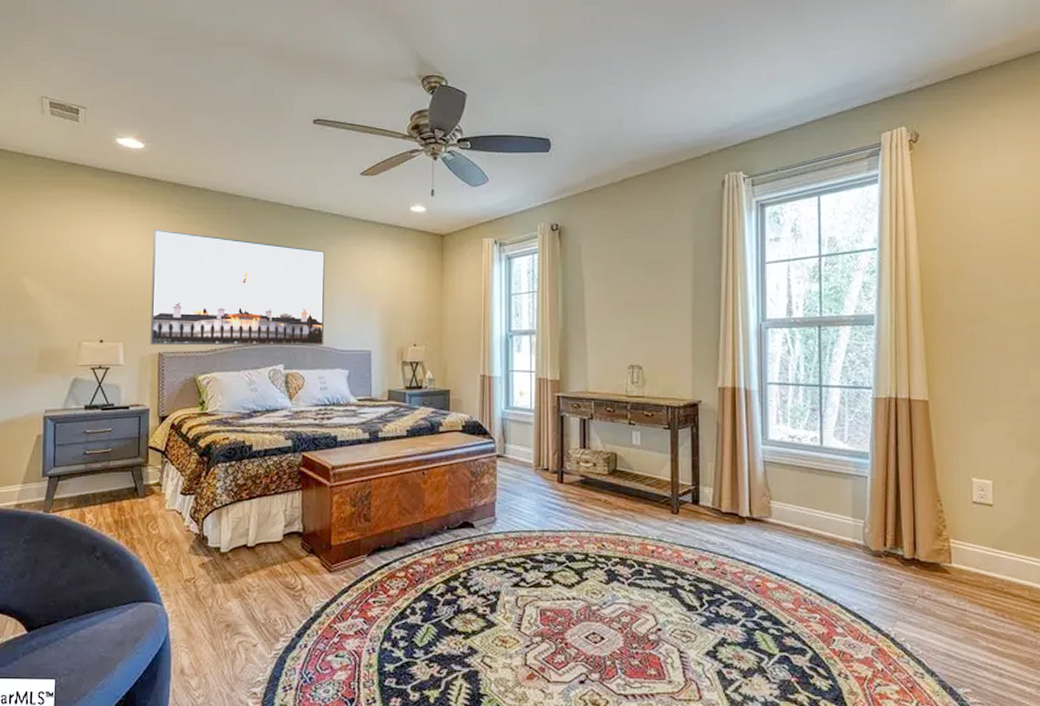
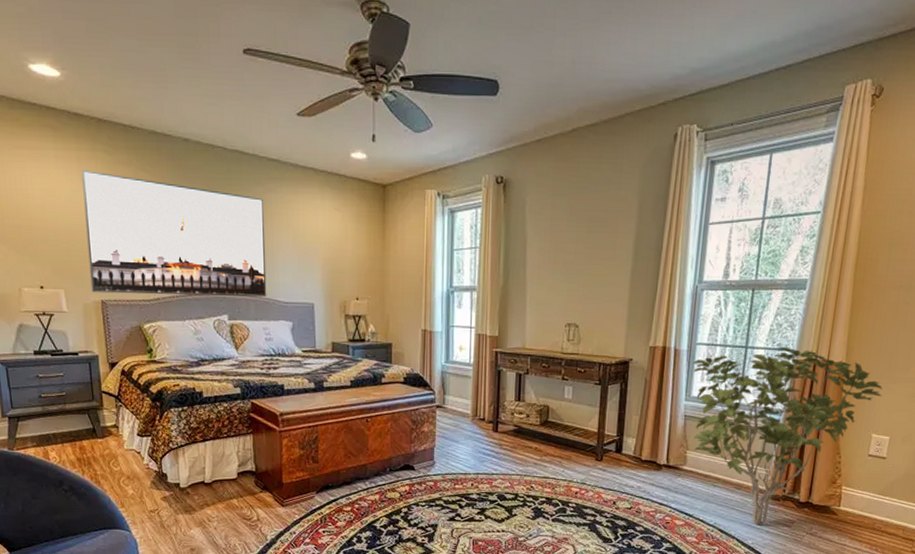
shrub: none [765,384,976,588] -> present [692,346,883,526]

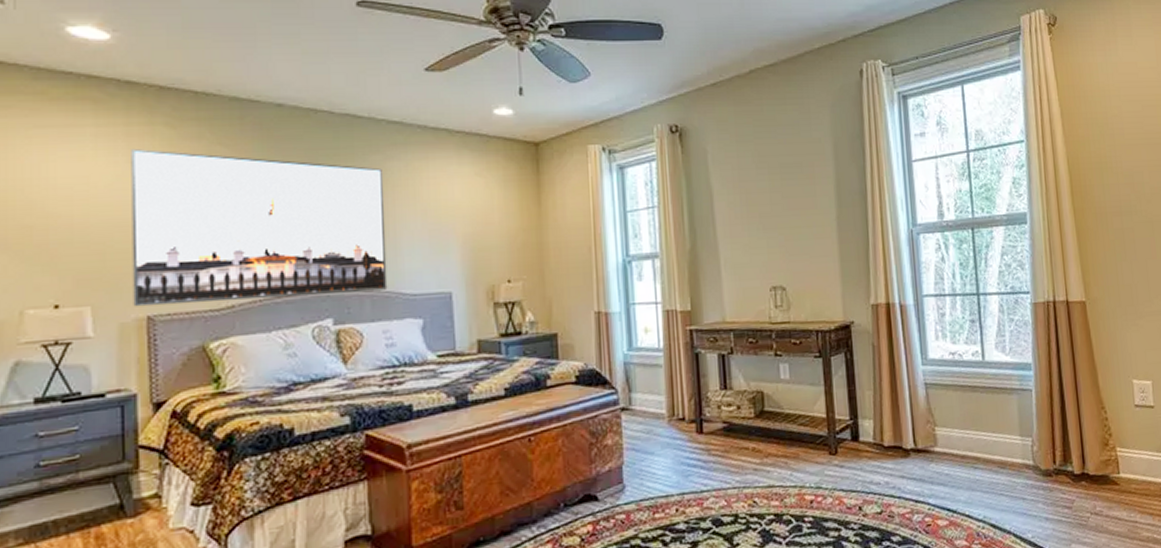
shrub: present [692,346,883,526] -> none [922,289,1133,512]

